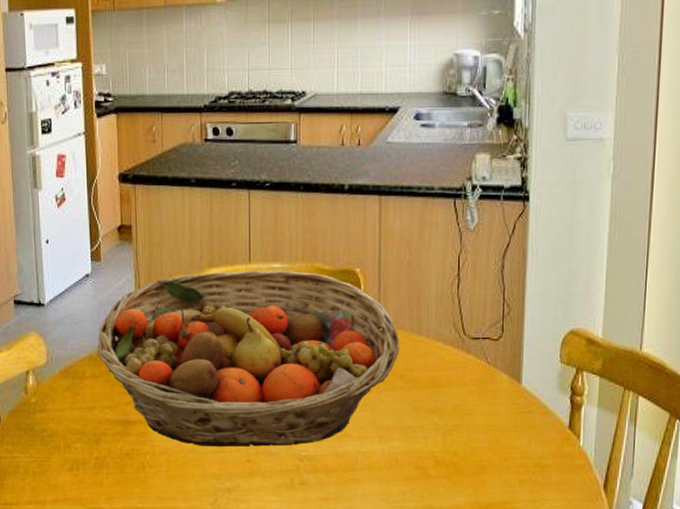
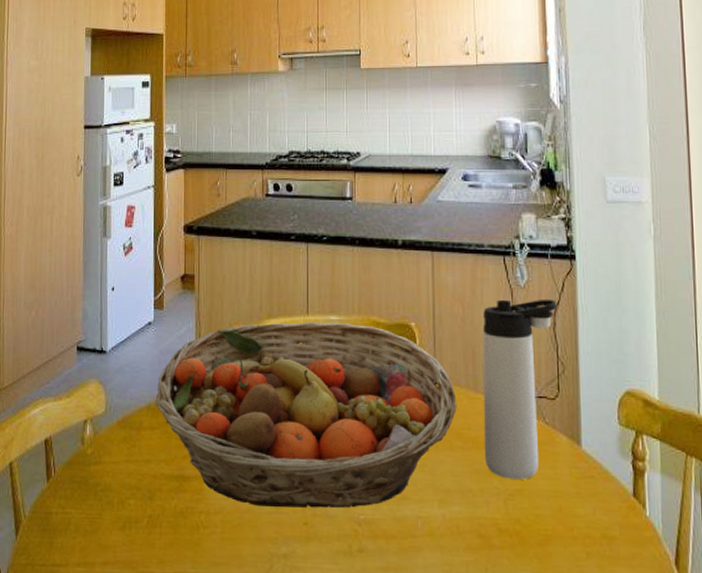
thermos bottle: none [425,241,506,416] -> present [482,299,557,480]

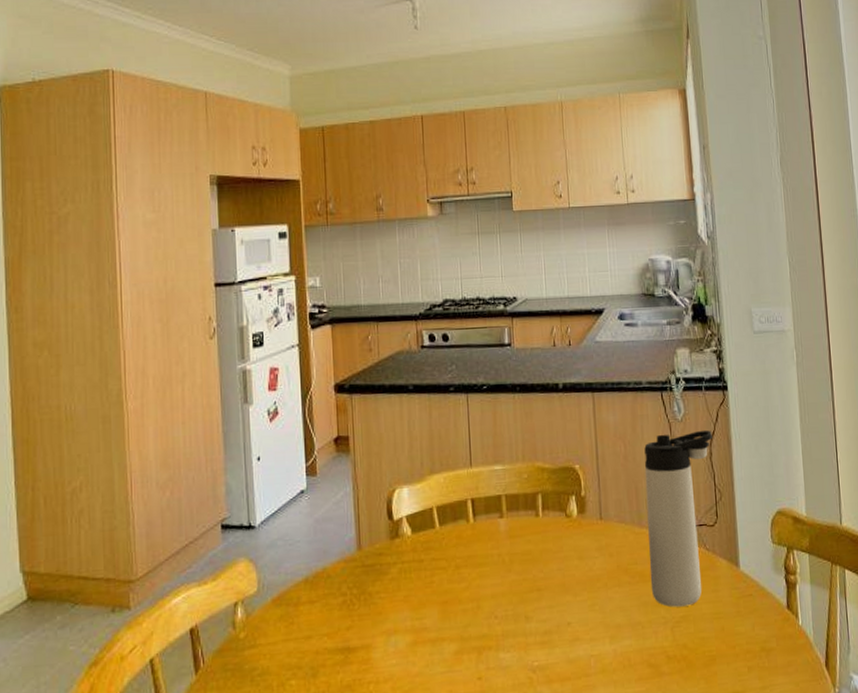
fruit basket: present [155,321,457,508] -> none [313,471,623,668]

